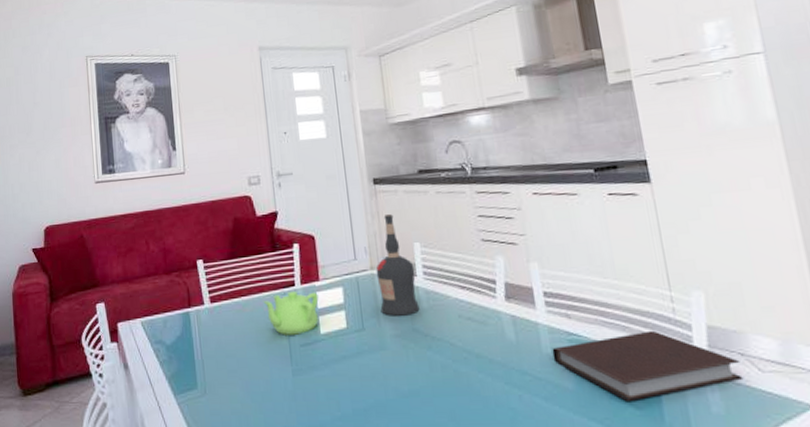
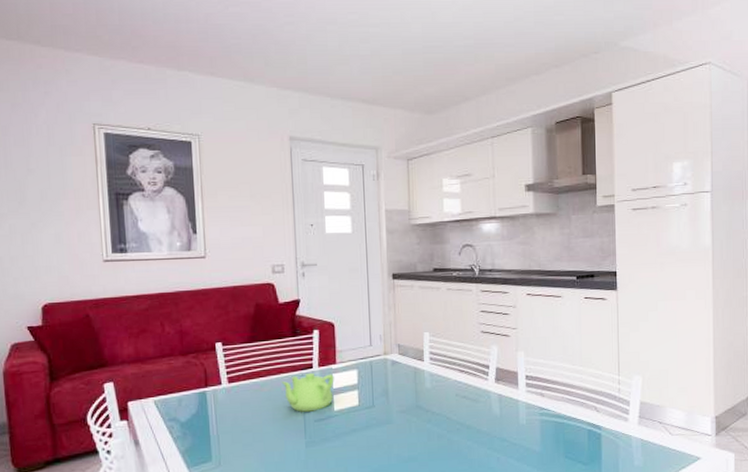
liquor bottle: present [376,214,420,316] -> none [388,307,424,395]
notebook: present [552,330,744,401] -> none [527,405,659,459]

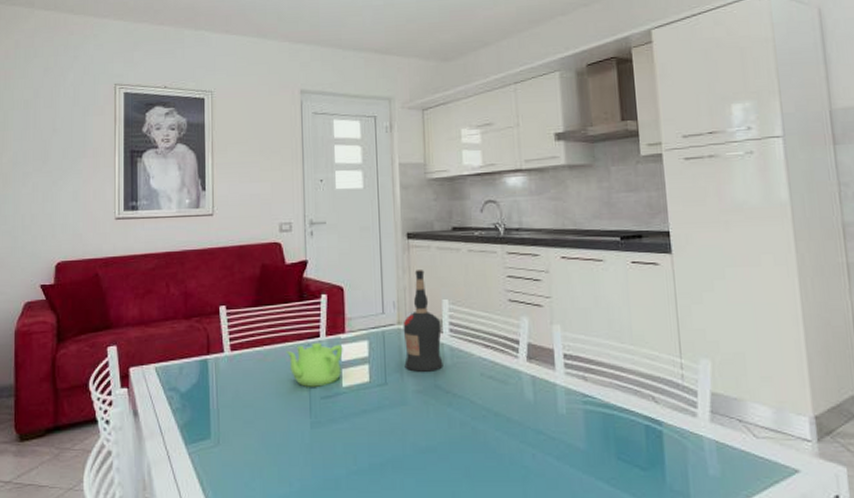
liquor bottle: none [388,307,424,395] -> present [403,270,443,372]

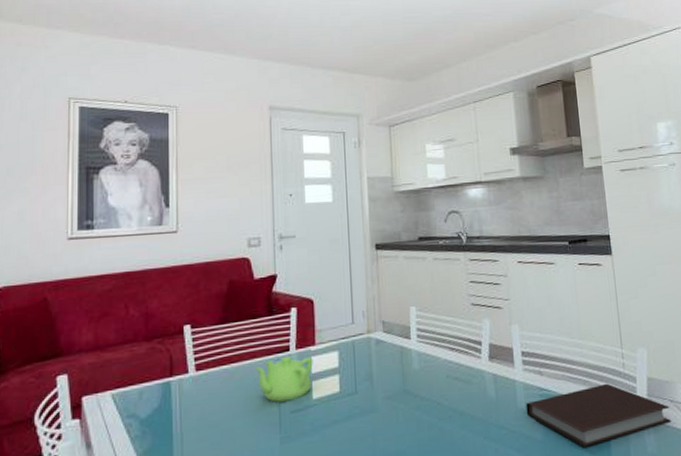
liquor bottle: present [403,270,443,372] -> none [372,279,412,379]
notebook: none [567,395,740,462] -> present [525,383,672,447]

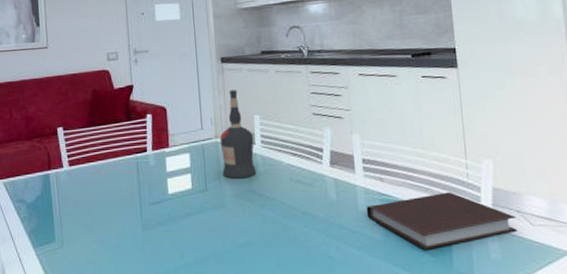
teapot: present [254,355,313,402] -> none [117,156,168,195]
liquor bottle: none [372,279,412,379] -> present [220,90,257,179]

